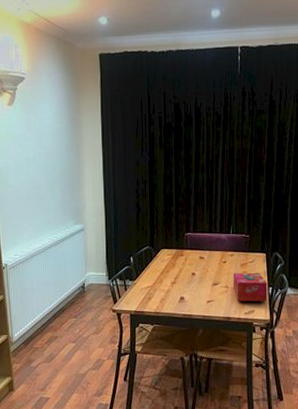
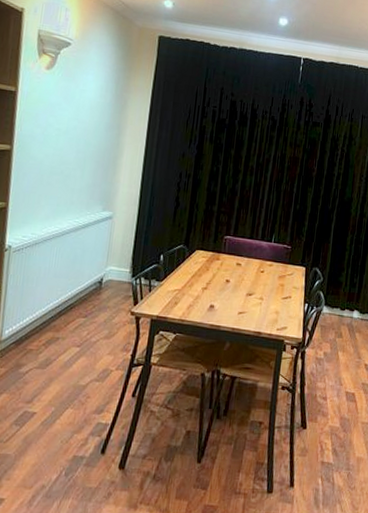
tissue box: present [233,272,268,302] -> none [267,284,304,319]

